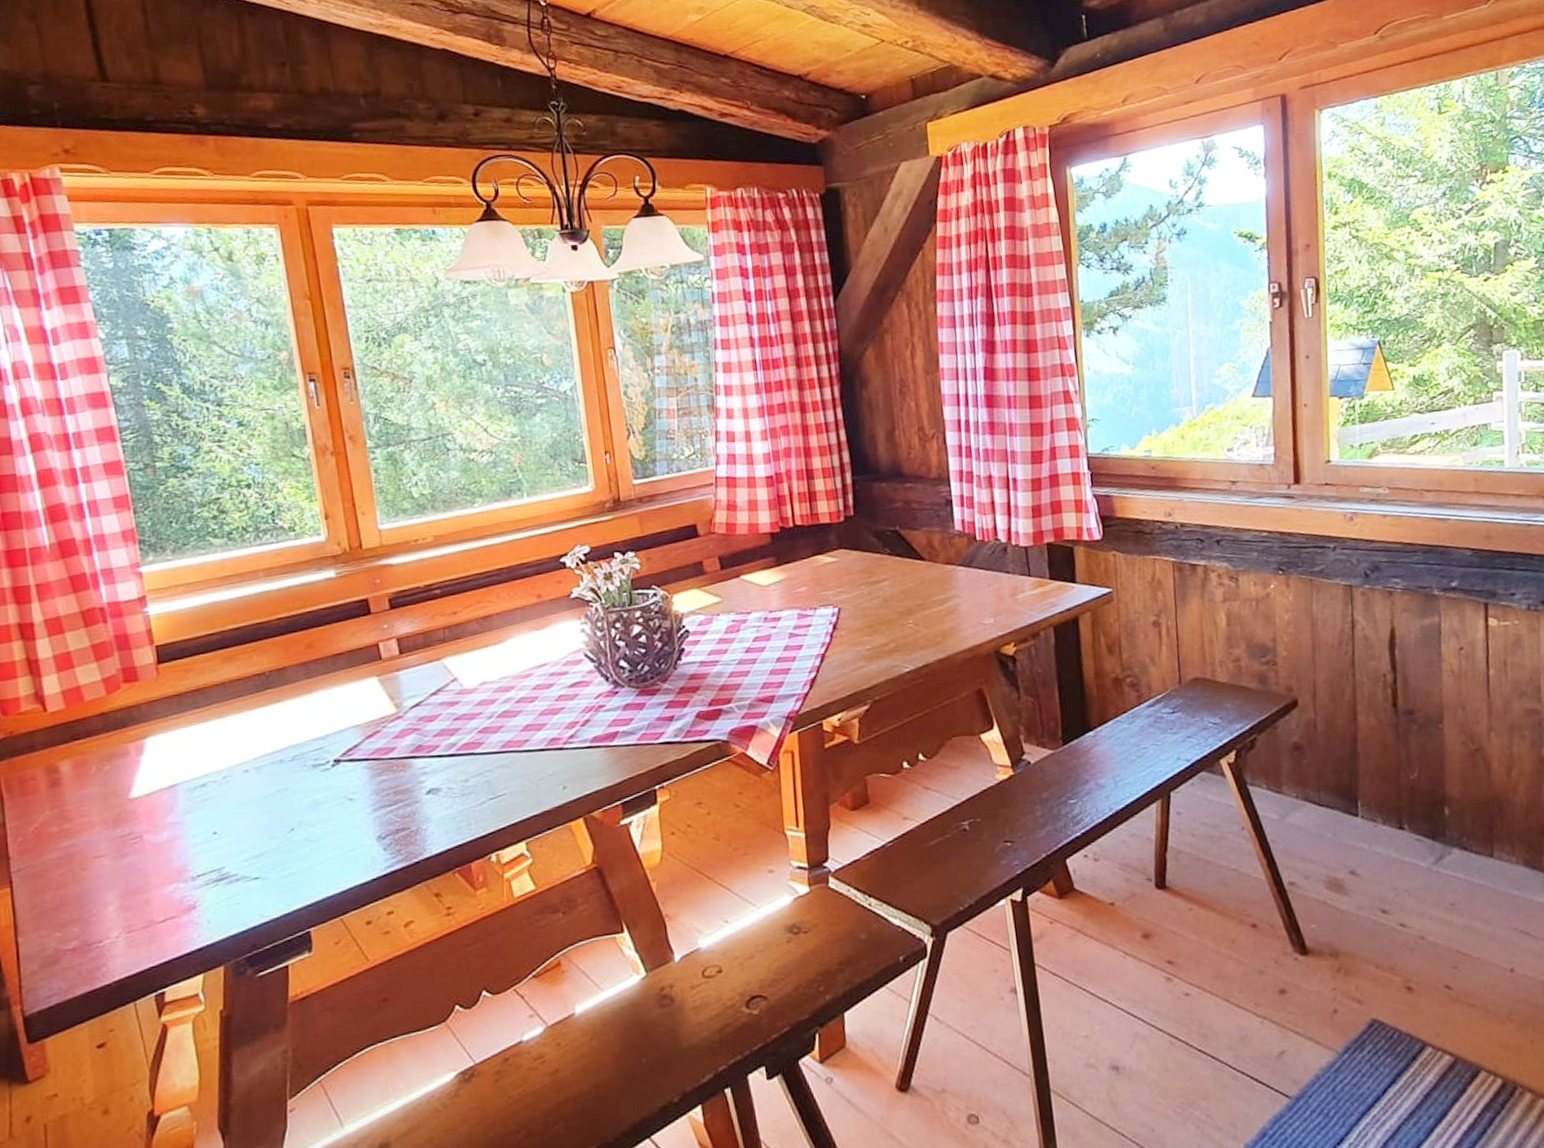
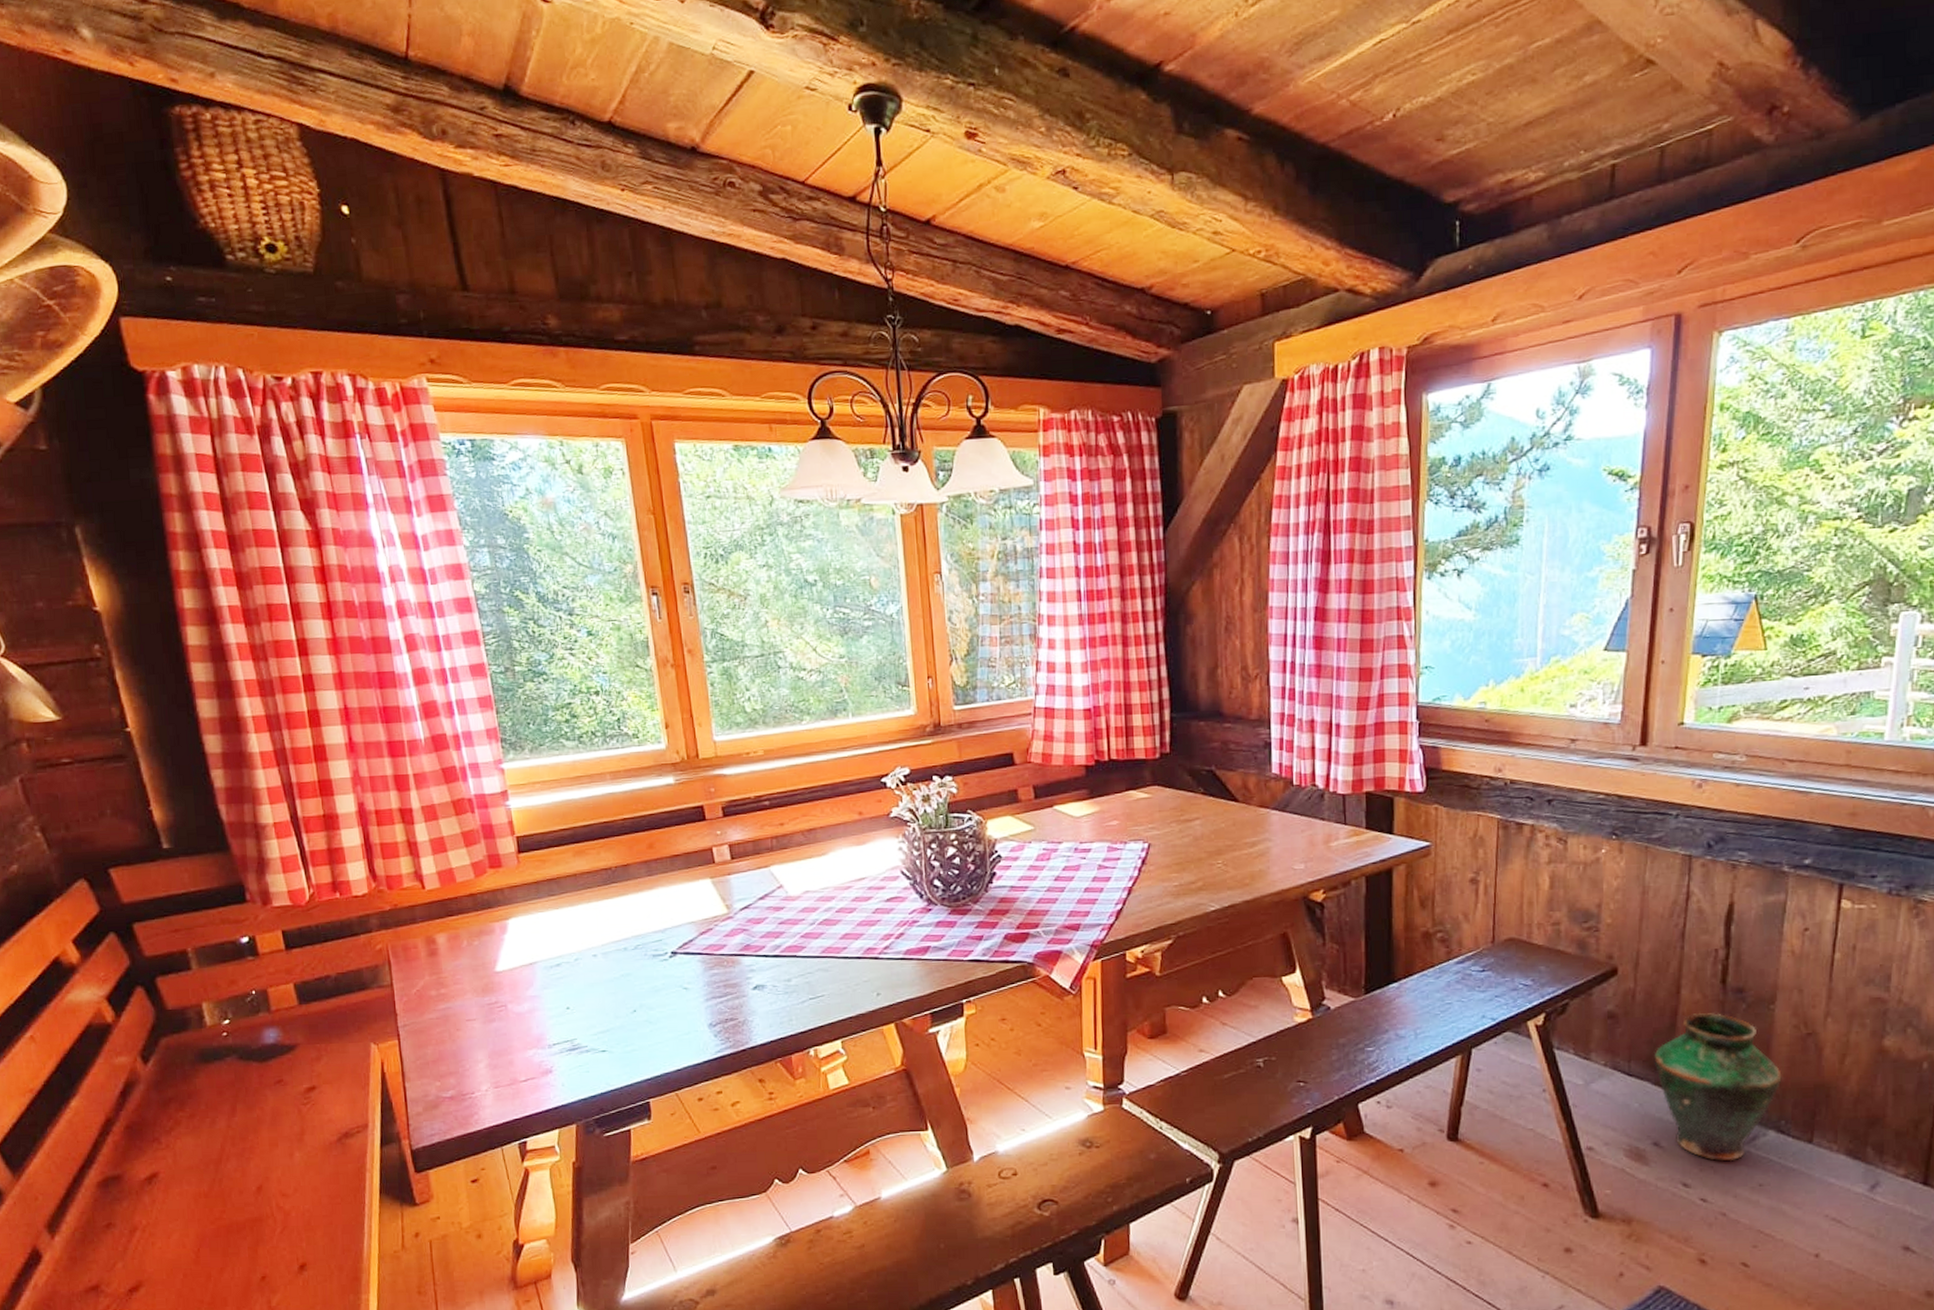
vase: none [1340,736,1458,884] -> present [1654,1012,1782,1162]

